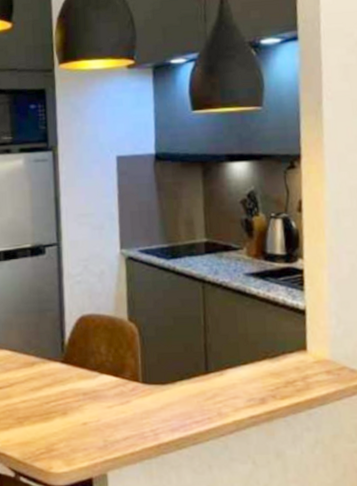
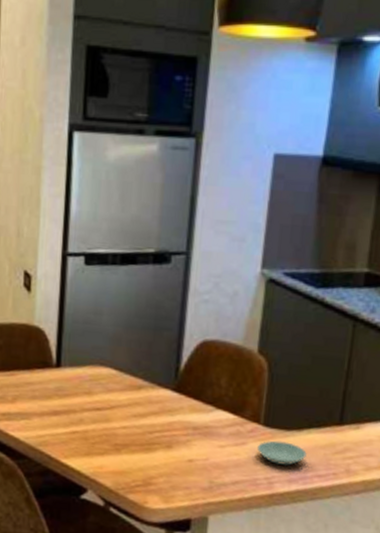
saucer: none [139,395,183,416] -> present [256,440,307,466]

